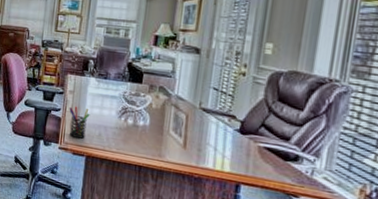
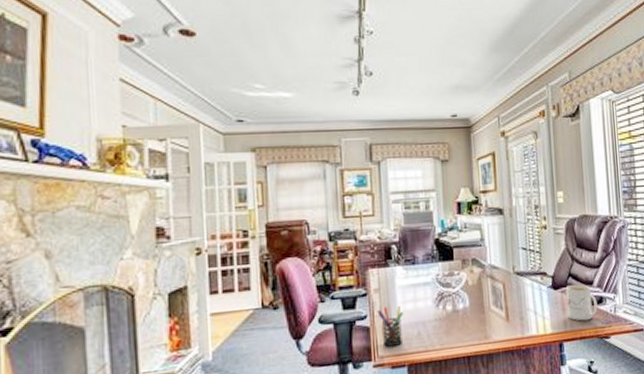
mug: none [251,134,292,174] -> present [565,284,598,321]

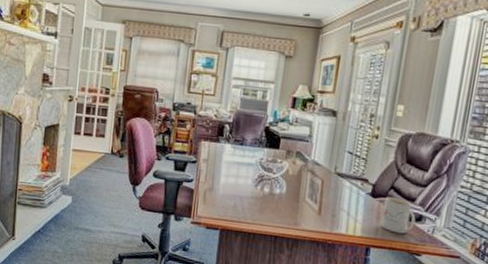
pen holder: present [377,305,404,347] -> none [202,176,225,211]

